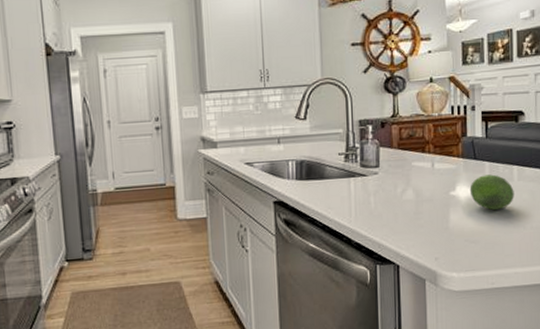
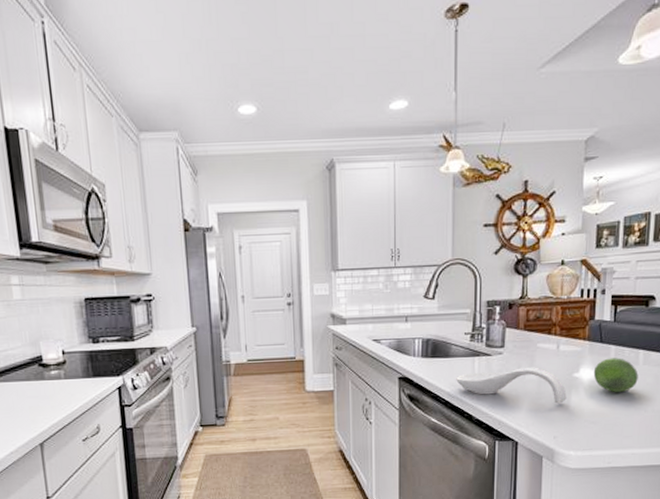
spoon rest: none [332,186,445,224] -> present [456,367,567,404]

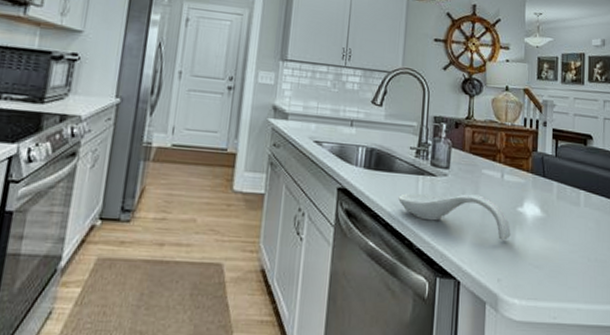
fruit: present [593,358,638,393] -> none [537,195,580,236]

